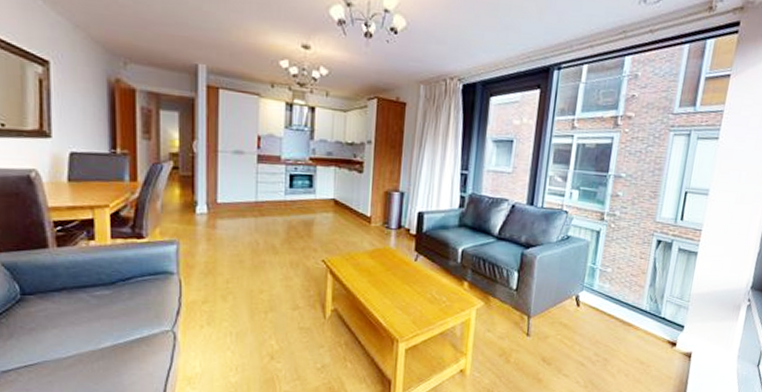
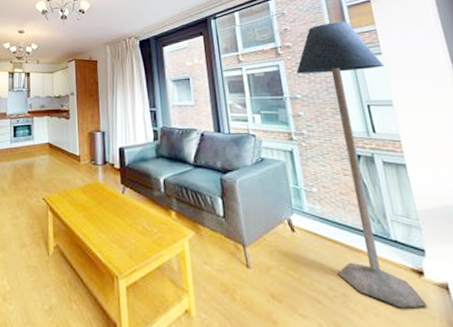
floor lamp: none [606,95,716,371] -> present [296,22,428,309]

